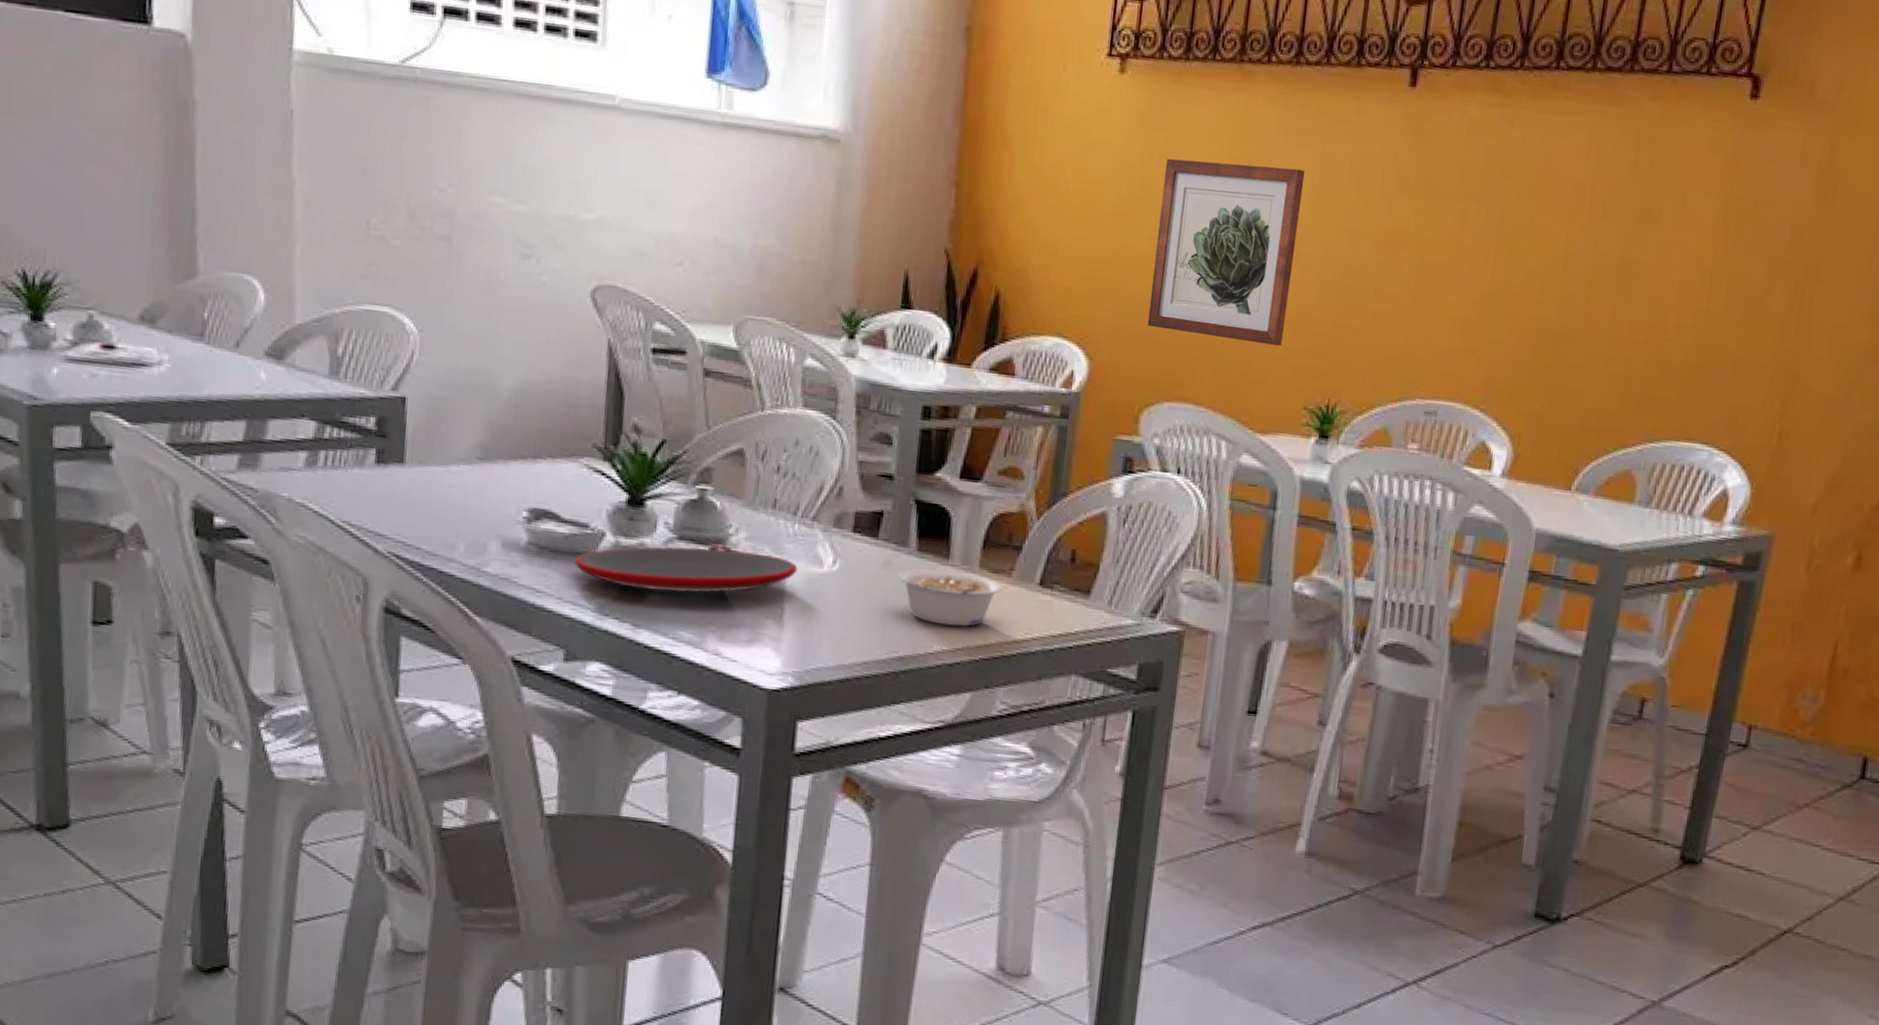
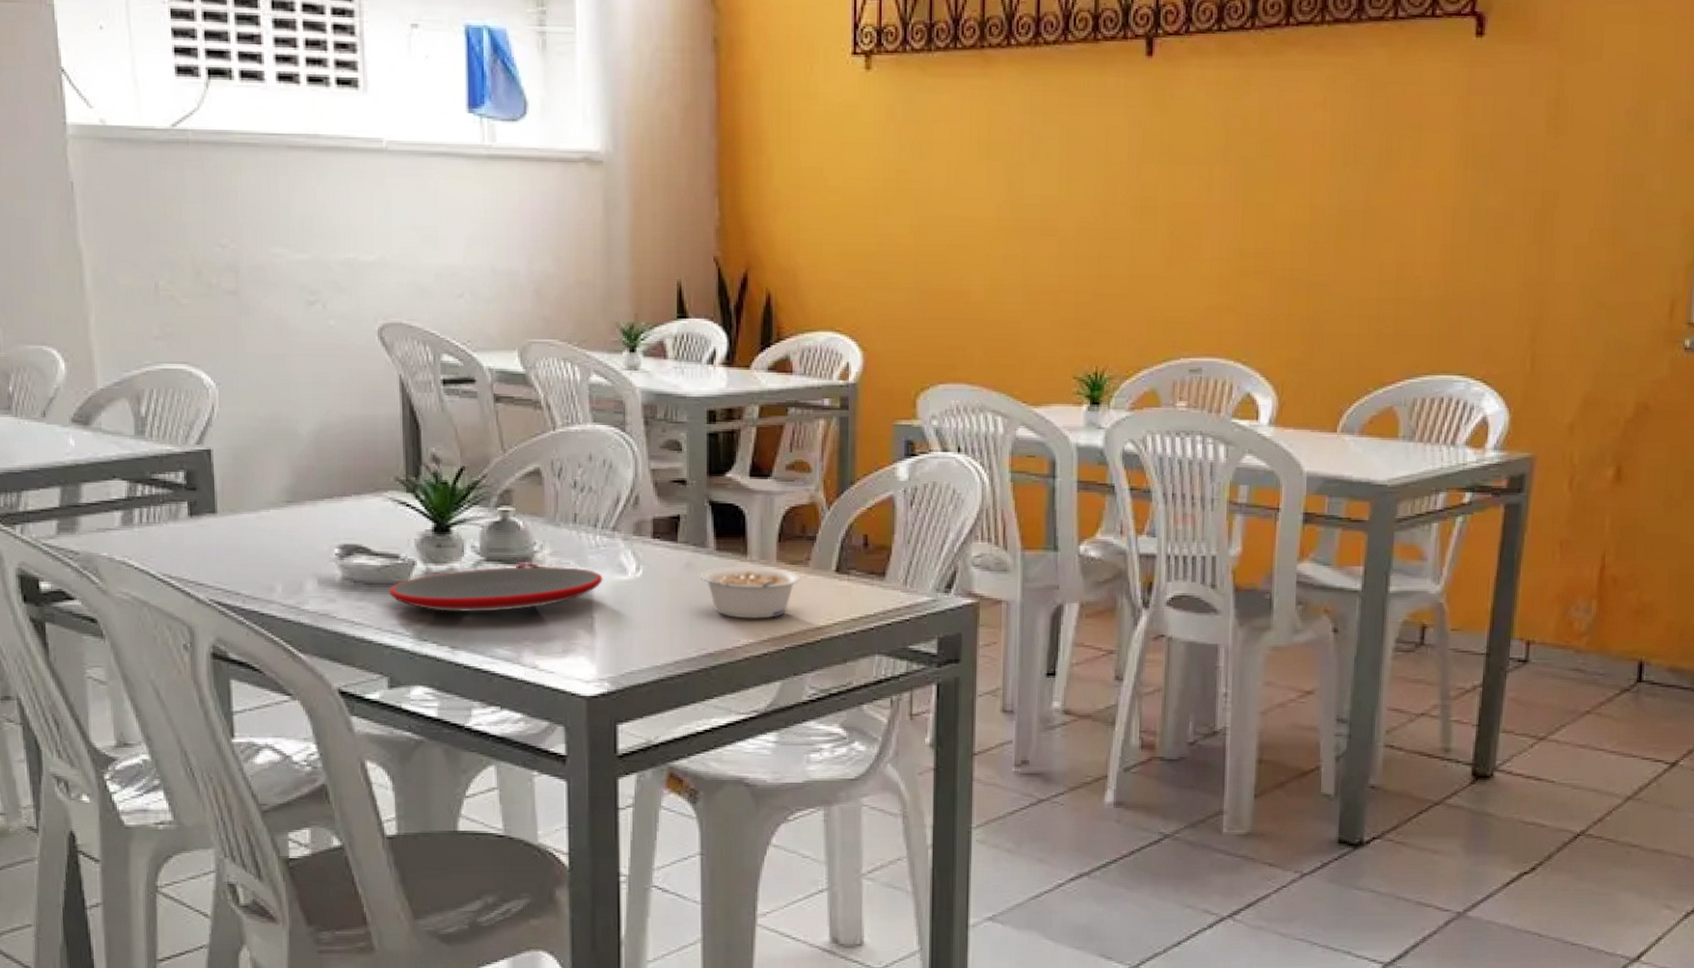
wall art: present [1147,158,1305,346] -> none [915,146,1053,319]

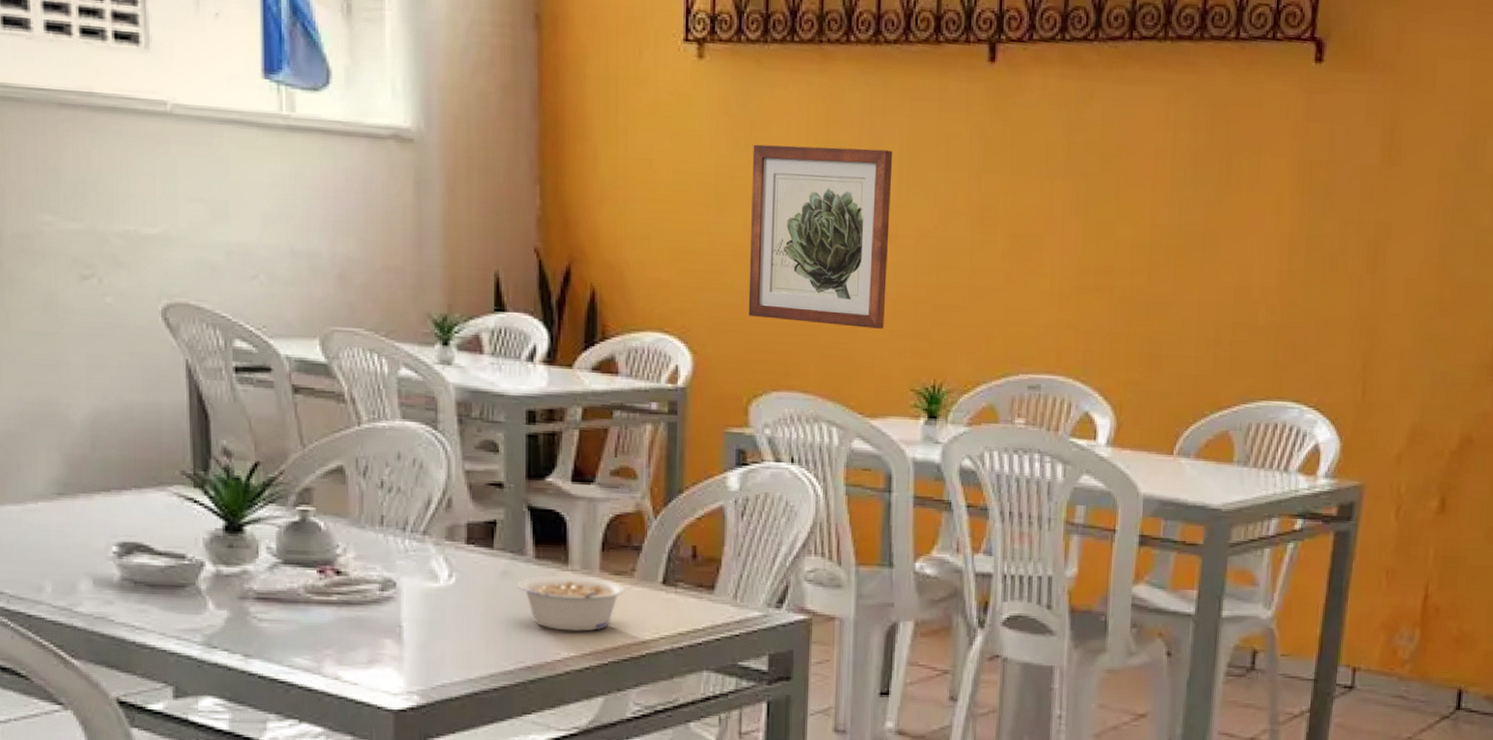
plate: present [388,566,603,612] -> none [173,570,412,618]
wall art: none [915,146,1053,319] -> present [748,144,893,329]

